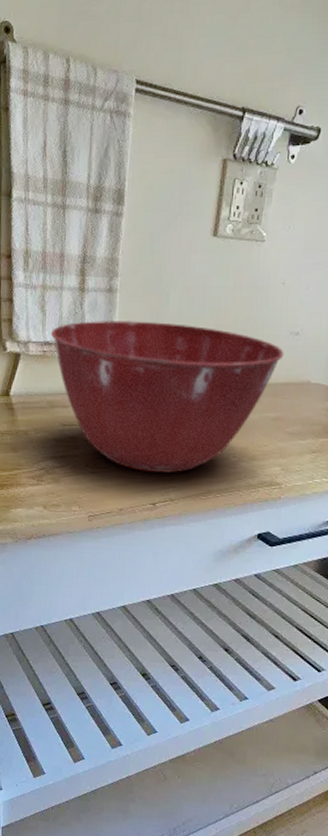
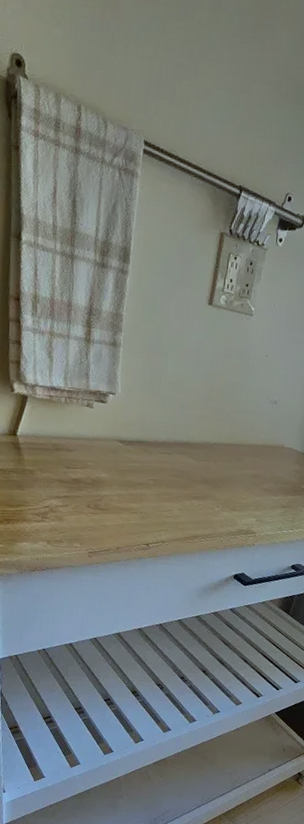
mixing bowl: present [50,321,284,473] -> none [57,371,264,518]

